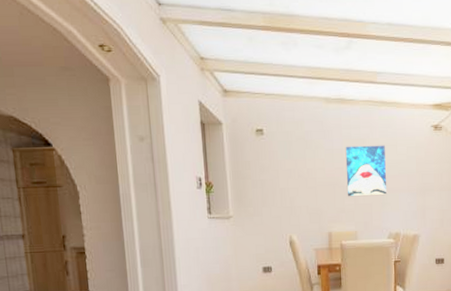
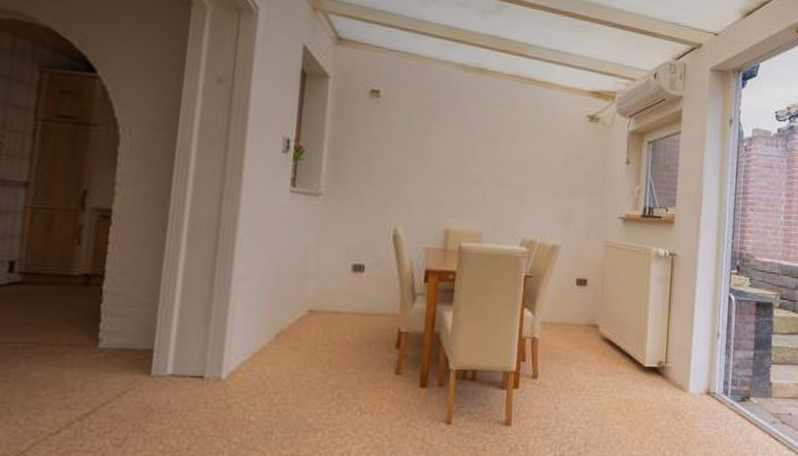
wall art: present [345,145,386,197] -> none [475,125,529,192]

